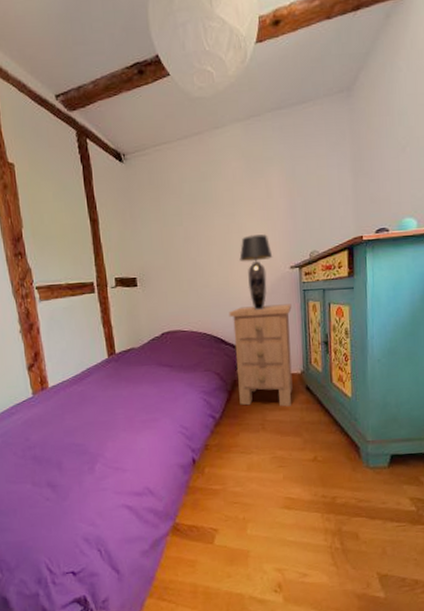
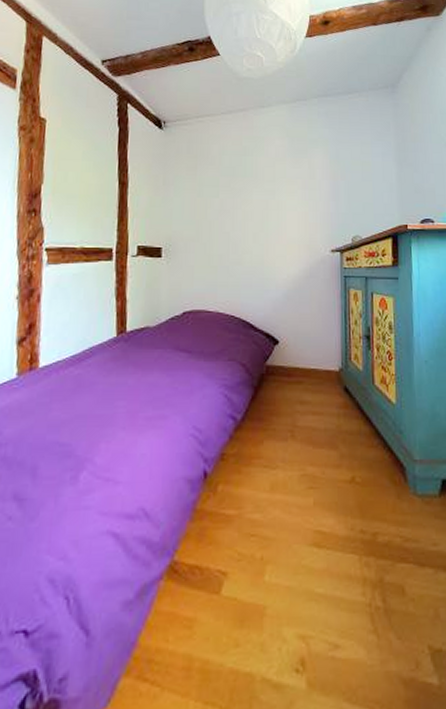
nightstand: present [229,304,293,407] -> none [261,289,331,411]
table lamp: present [239,234,273,310] -> none [277,214,313,294]

